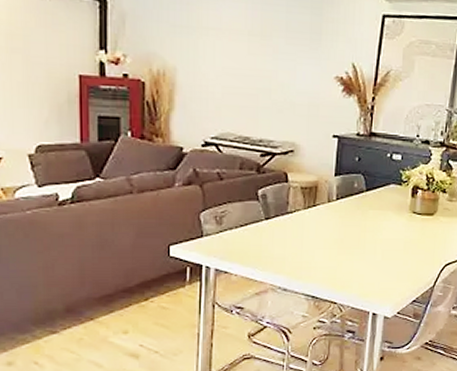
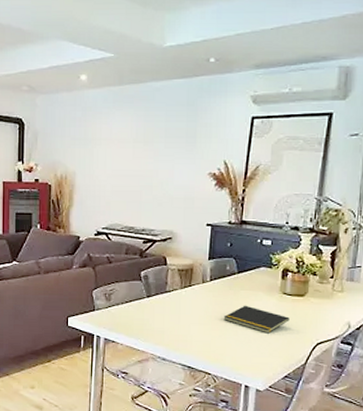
notepad: none [350,226,419,256] -> present [223,305,290,334]

